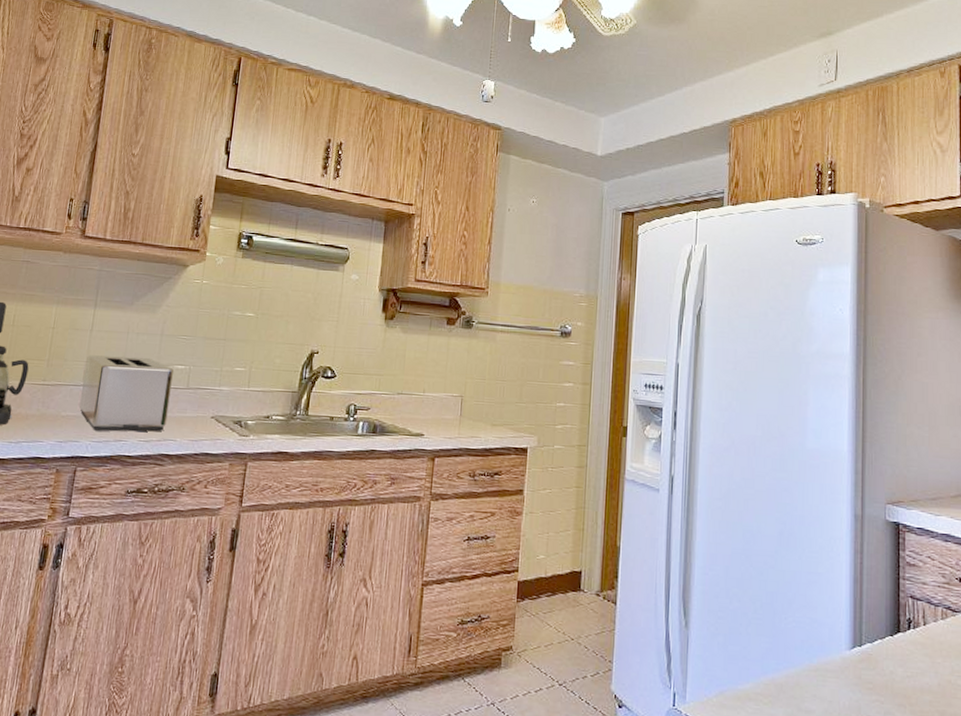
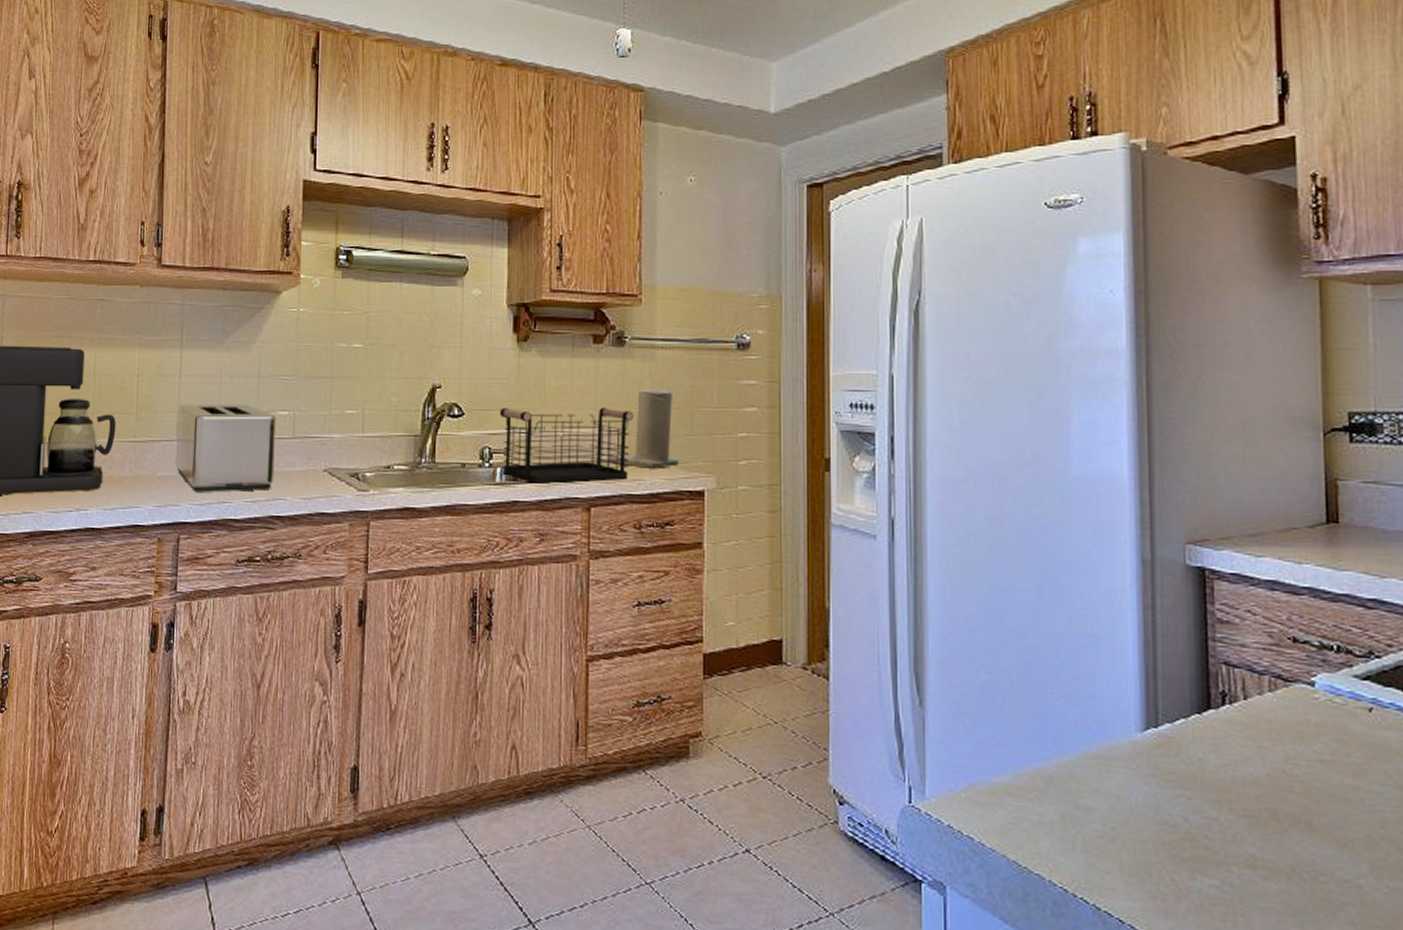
dish rack: none [365,373,475,438] -> present [499,407,634,485]
paper towel: none [452,364,509,429] -> present [608,390,679,468]

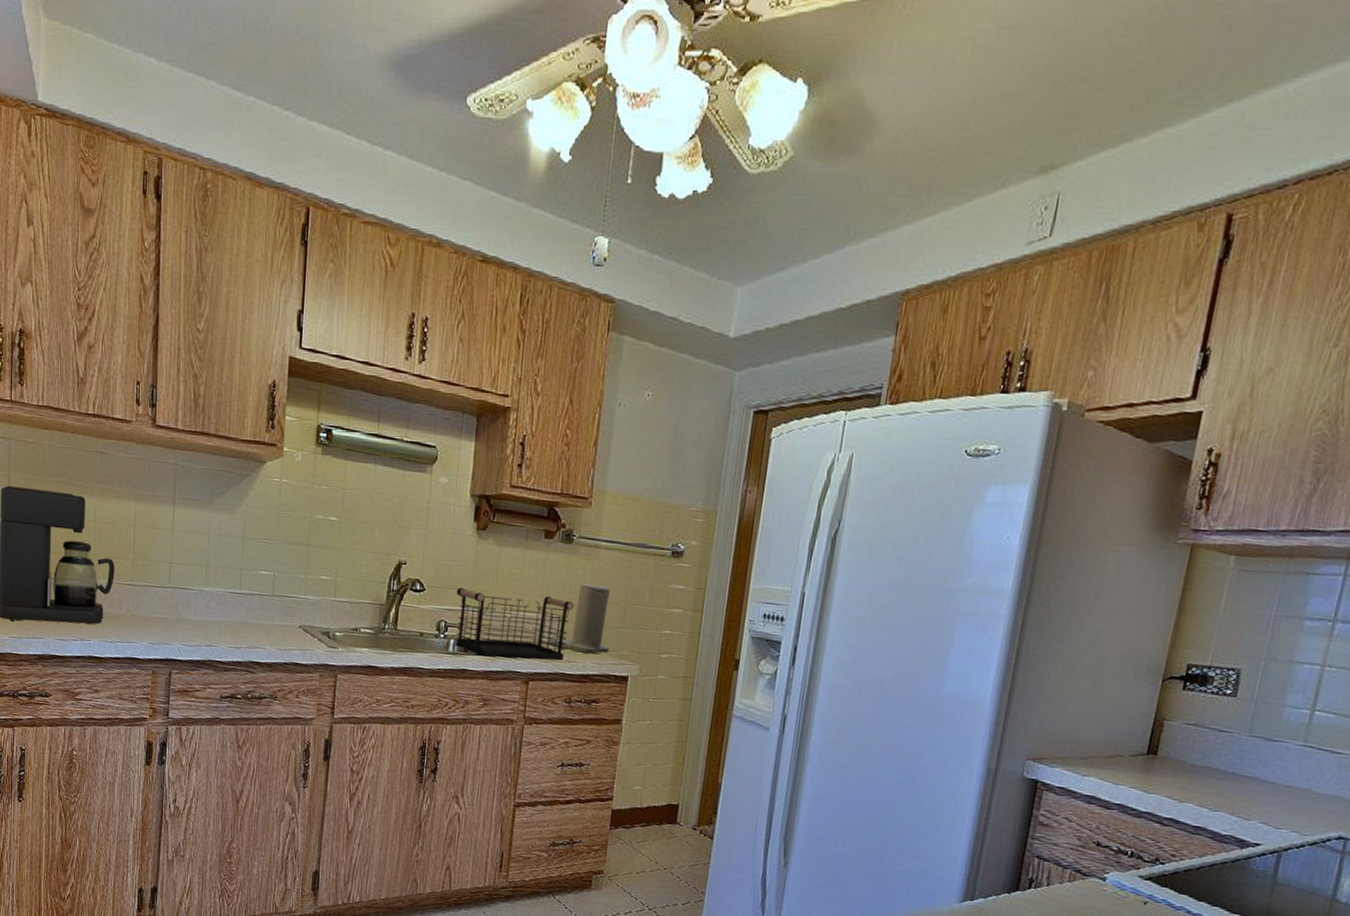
toaster: present [175,403,277,493] -> none [167,556,259,639]

